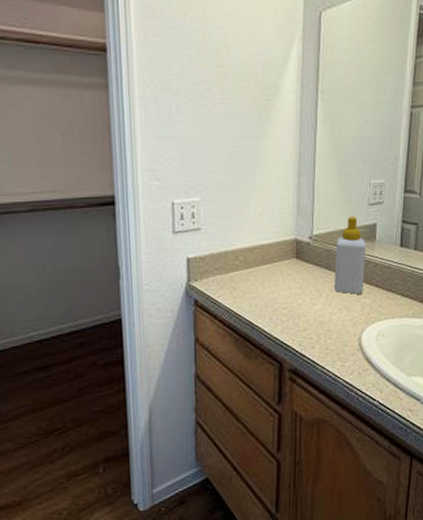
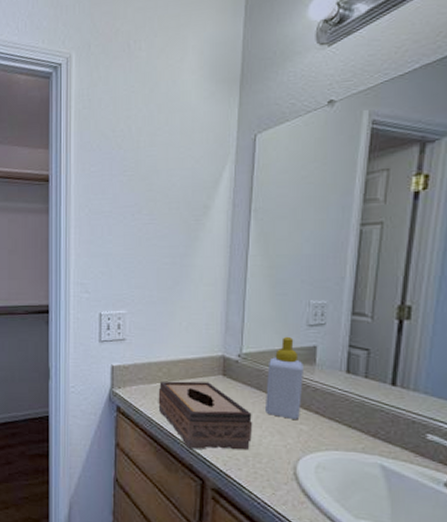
tissue box: none [235,266,324,334] -> present [158,381,253,451]

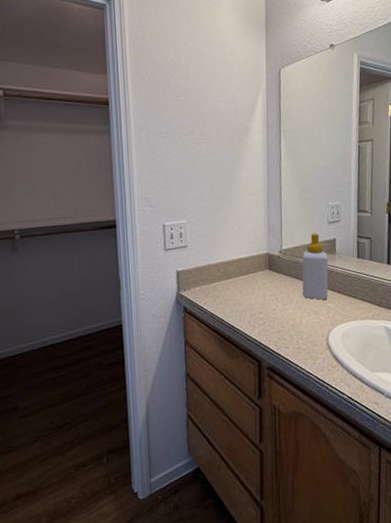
tissue box: present [158,381,253,451] -> none [218,276,295,336]

